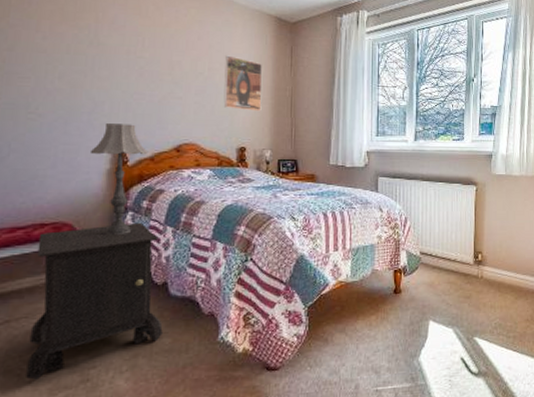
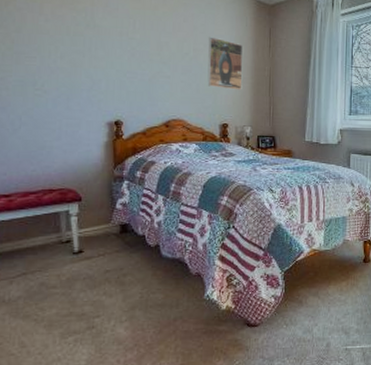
nightstand: present [26,222,163,380] -> none [42,190,156,325]
table lamp: present [89,123,149,235] -> none [89,100,141,201]

